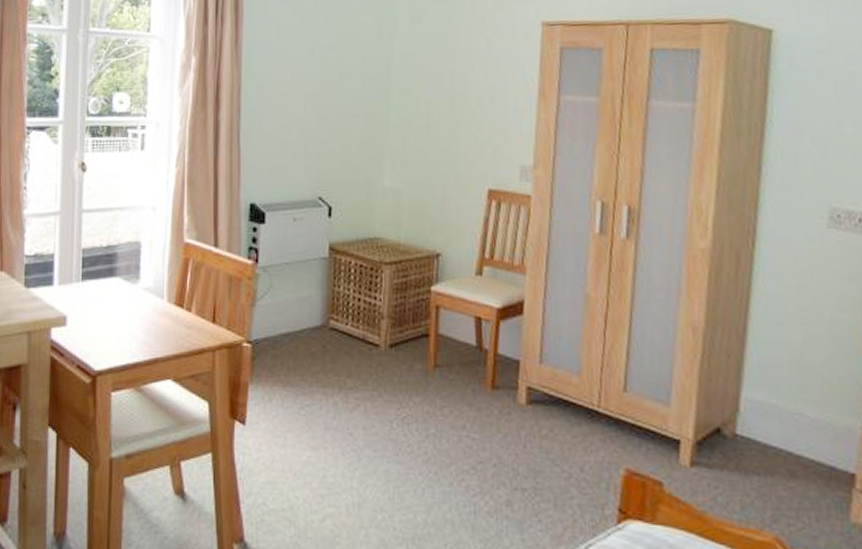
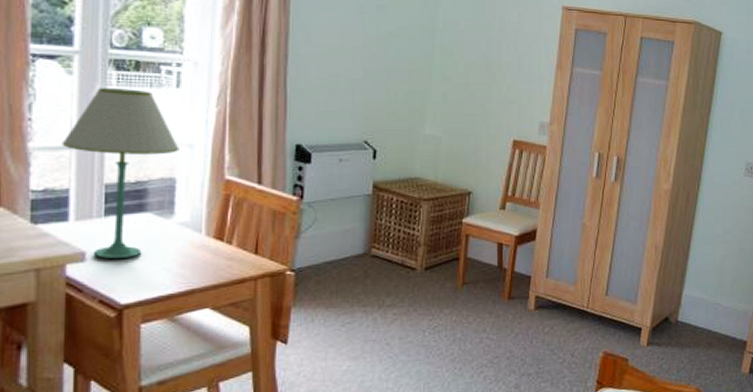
table lamp: none [48,154,144,325] -> present [61,88,180,260]

